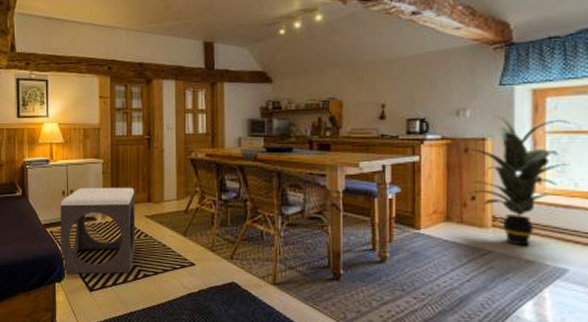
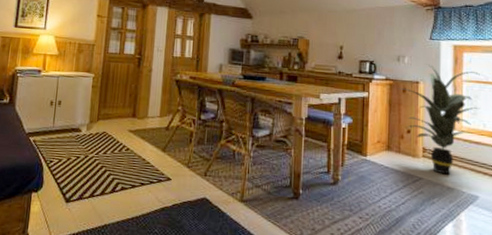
footstool: present [60,187,136,274] -> none [42,99,122,186]

